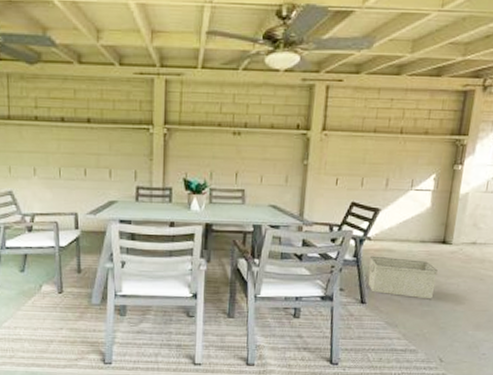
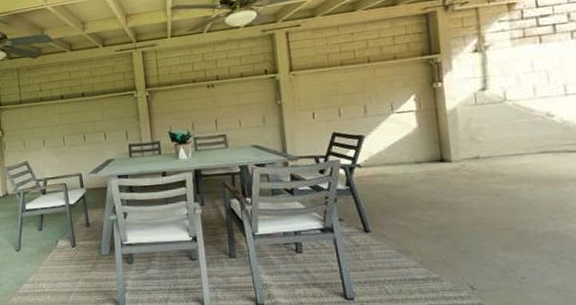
storage bin: present [367,255,438,300] -> none [364,182,444,222]

